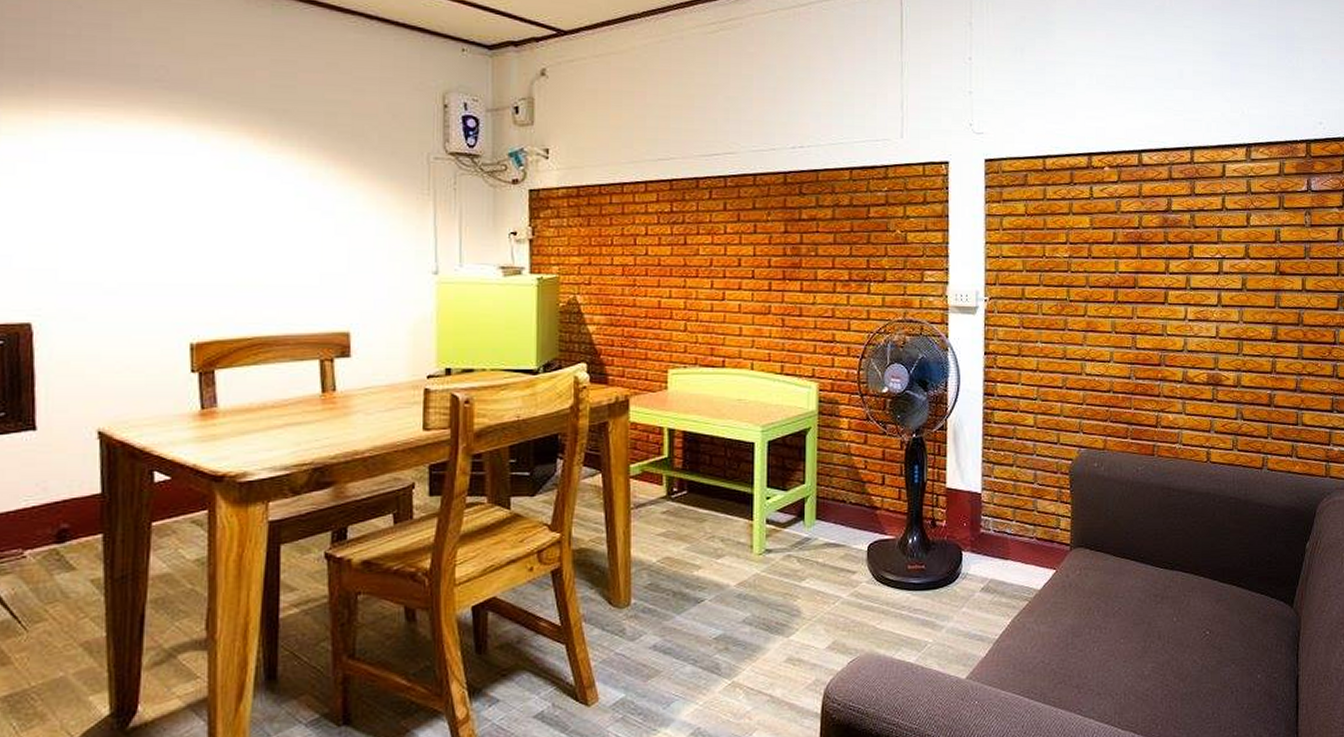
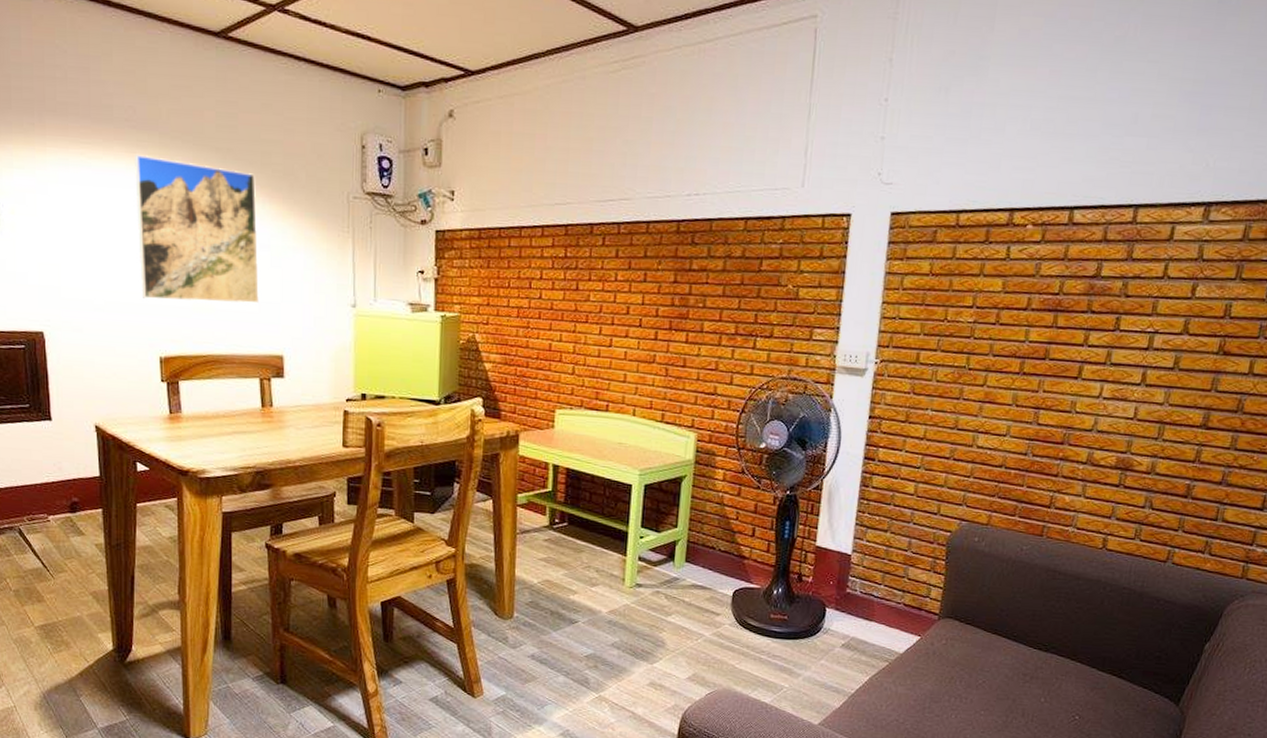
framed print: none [165,116,320,277] -> present [135,154,259,304]

